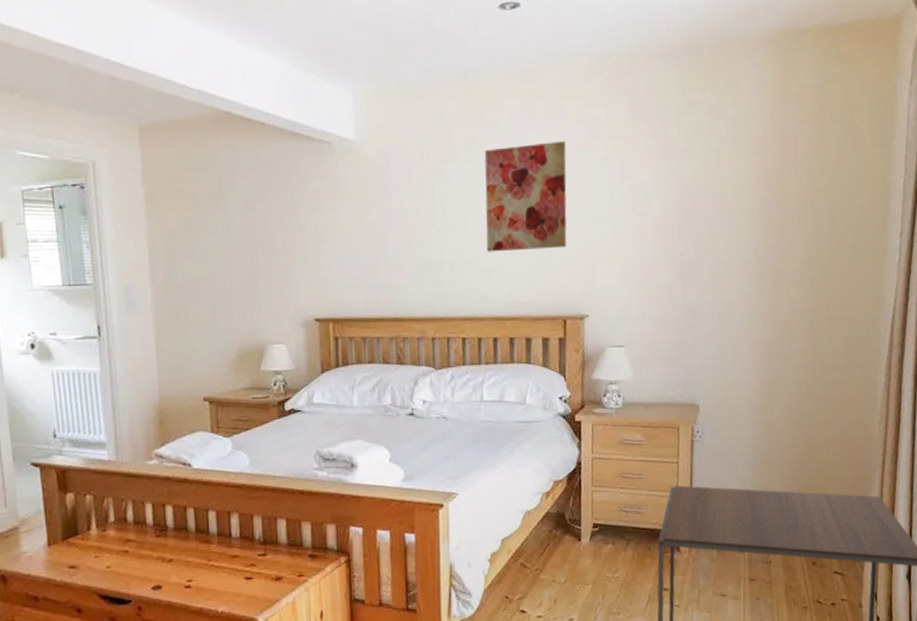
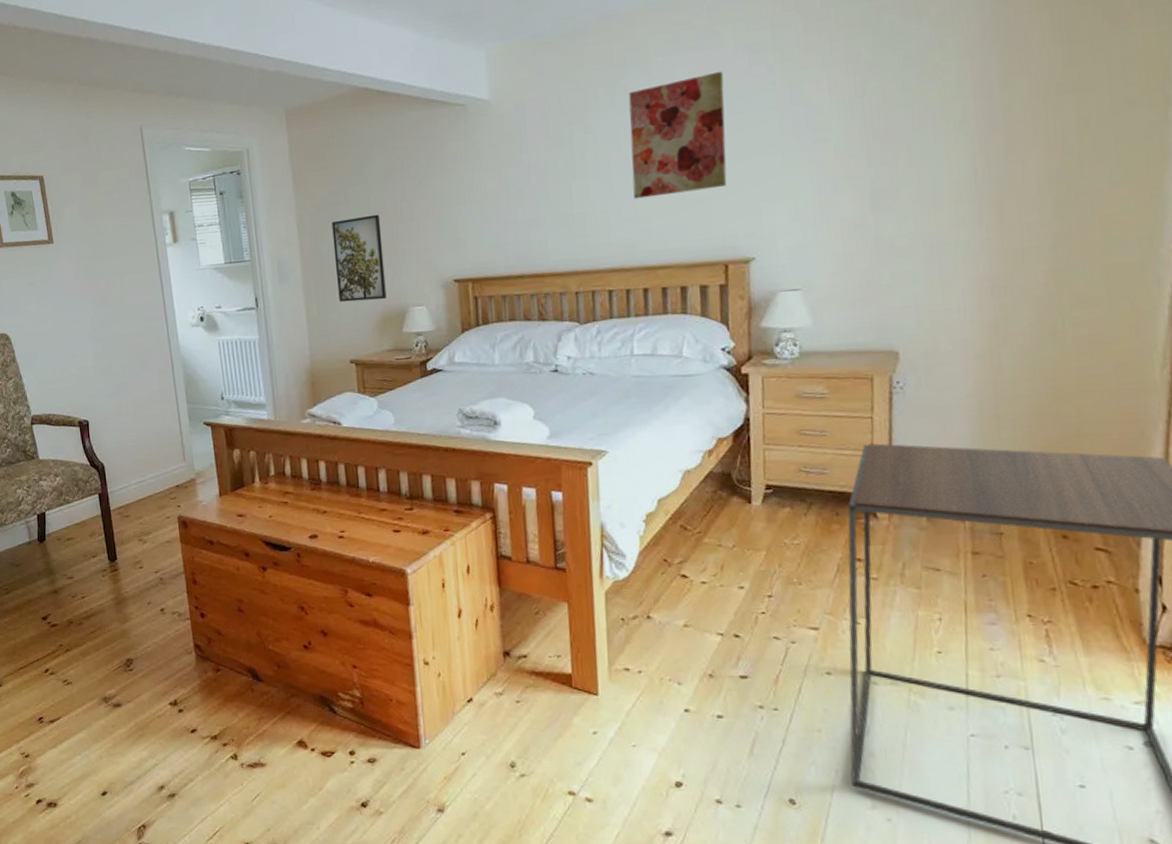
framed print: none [187,245,245,336] -> present [332,214,387,303]

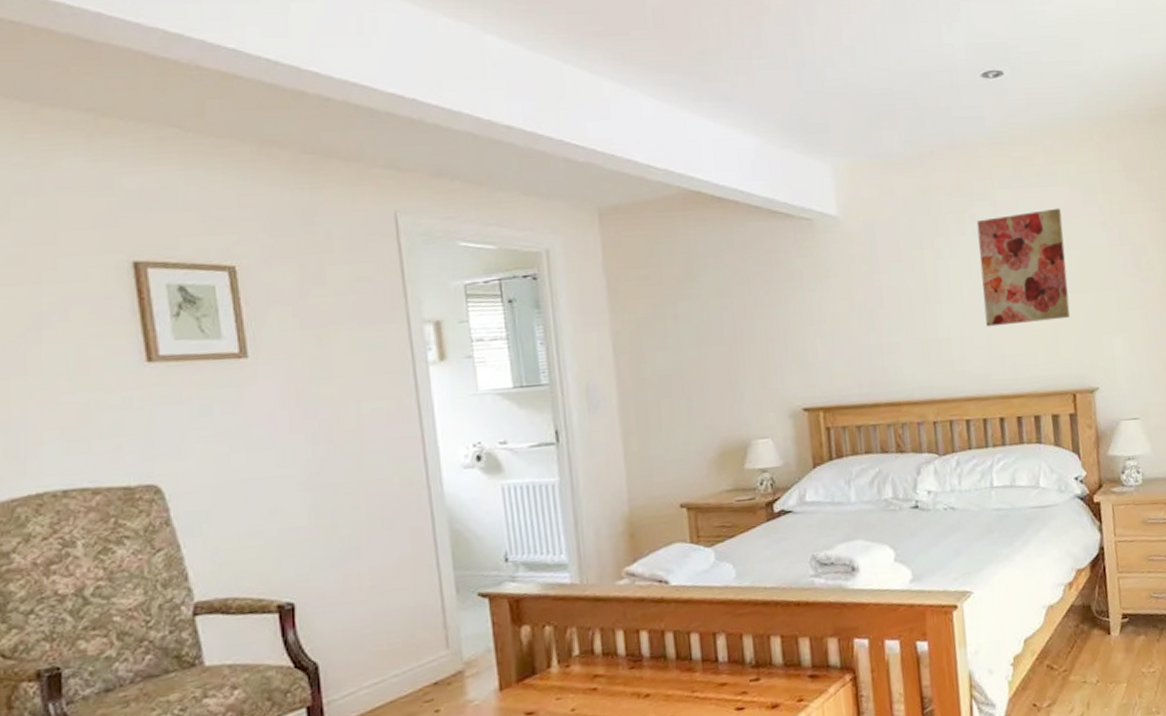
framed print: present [332,214,387,303] -> none [657,333,725,435]

